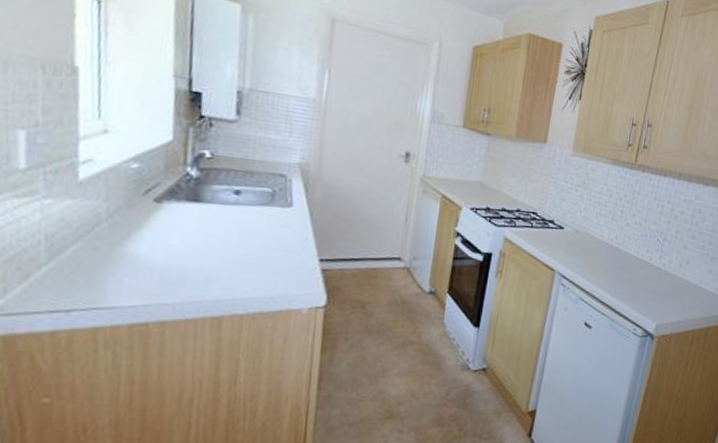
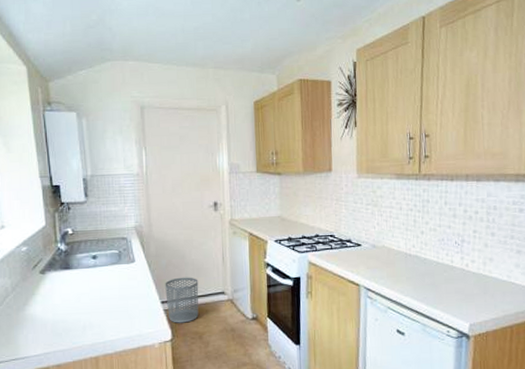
waste bin: none [325,233,372,288] -> present [165,277,199,323]

